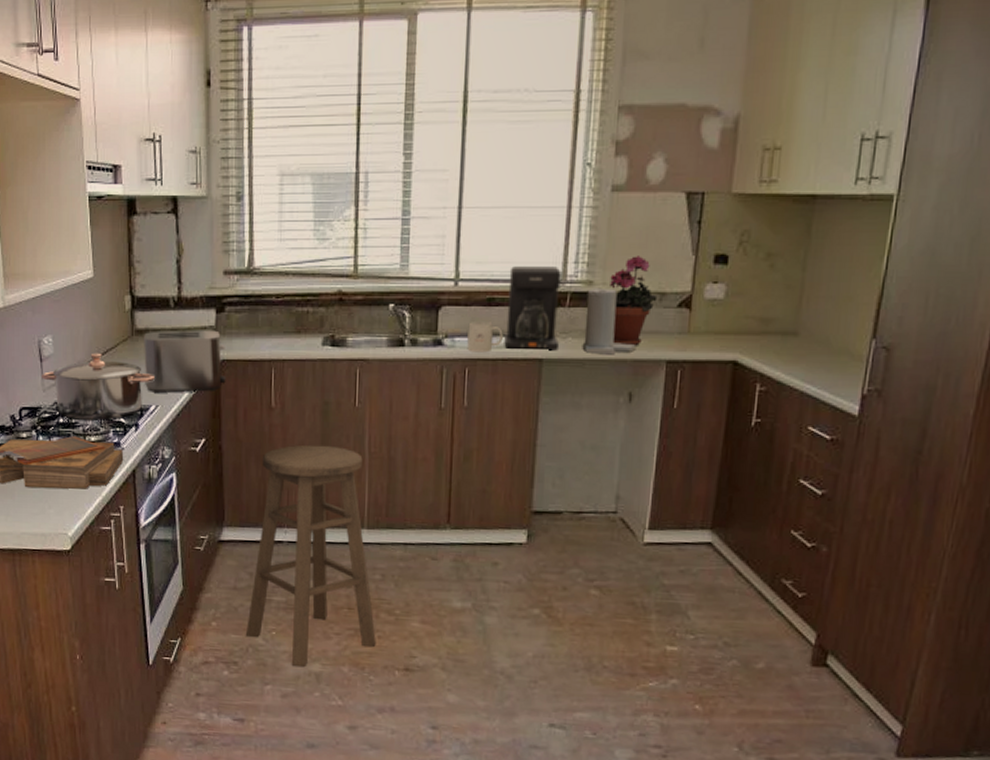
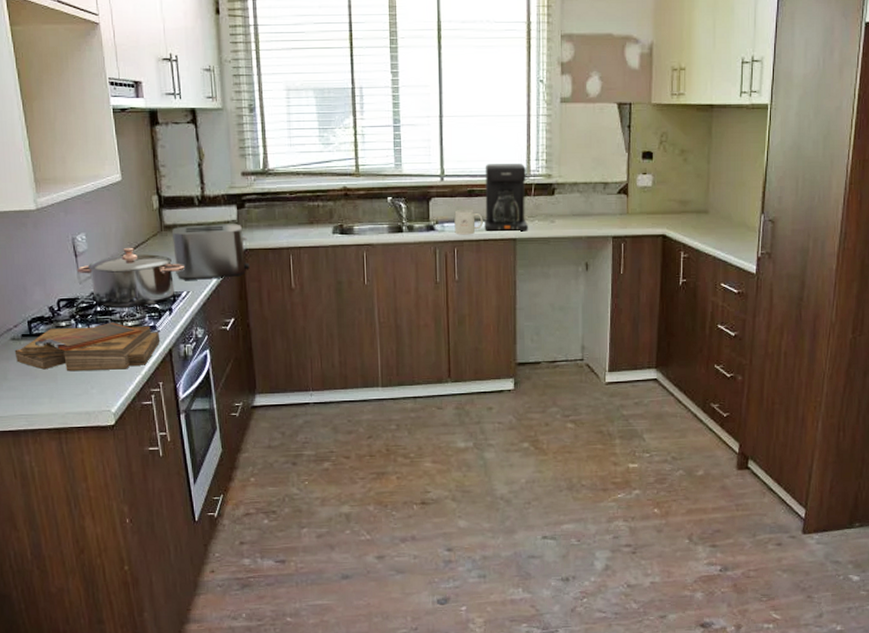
bar stool: present [246,445,376,668] -> none [282,318,396,510]
paper towel: present [582,289,636,355] -> none [546,180,589,233]
potted plant: present [610,256,658,346] -> none [565,154,602,226]

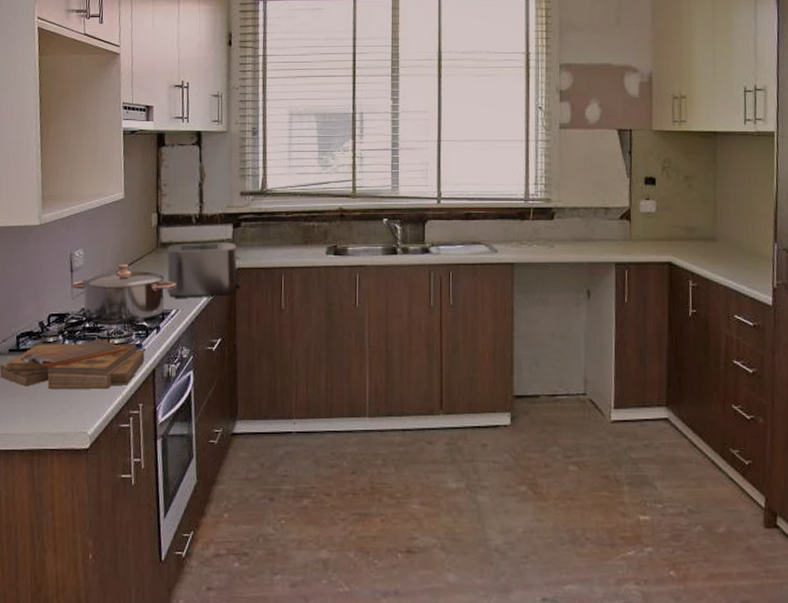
mug: present [454,209,483,235] -> none [450,232,480,258]
coffee maker: present [484,163,528,232] -> none [481,187,526,256]

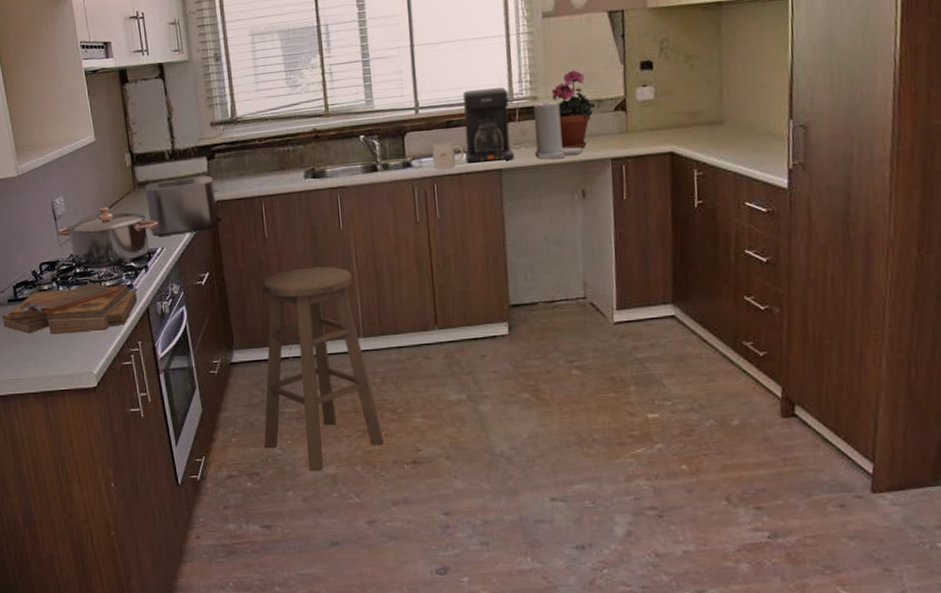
bar stool: none [257,342,379,555] -> present [262,266,384,471]
mug: none [450,232,480,258] -> present [432,141,464,170]
coffee maker: none [481,187,526,256] -> present [462,87,514,164]
paper towel: none [546,205,590,259] -> present [533,101,583,159]
potted plant: none [564,178,603,251] -> present [552,70,596,149]

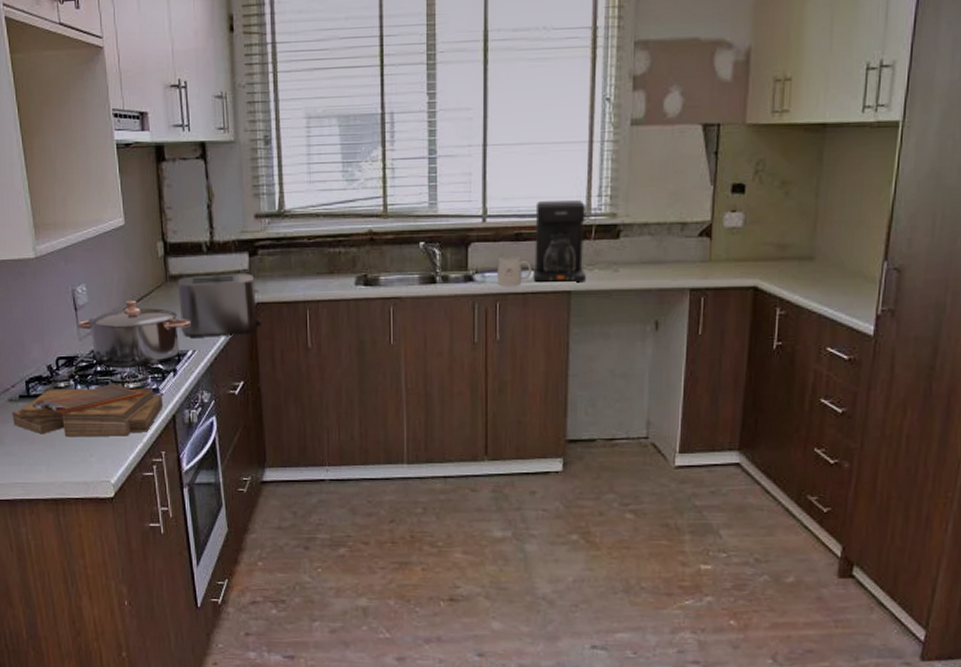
bar stool: present [262,266,384,471] -> none [292,383,420,603]
paper towel: present [533,101,583,159] -> none [608,220,661,285]
potted plant: present [552,70,596,149] -> none [633,187,679,276]

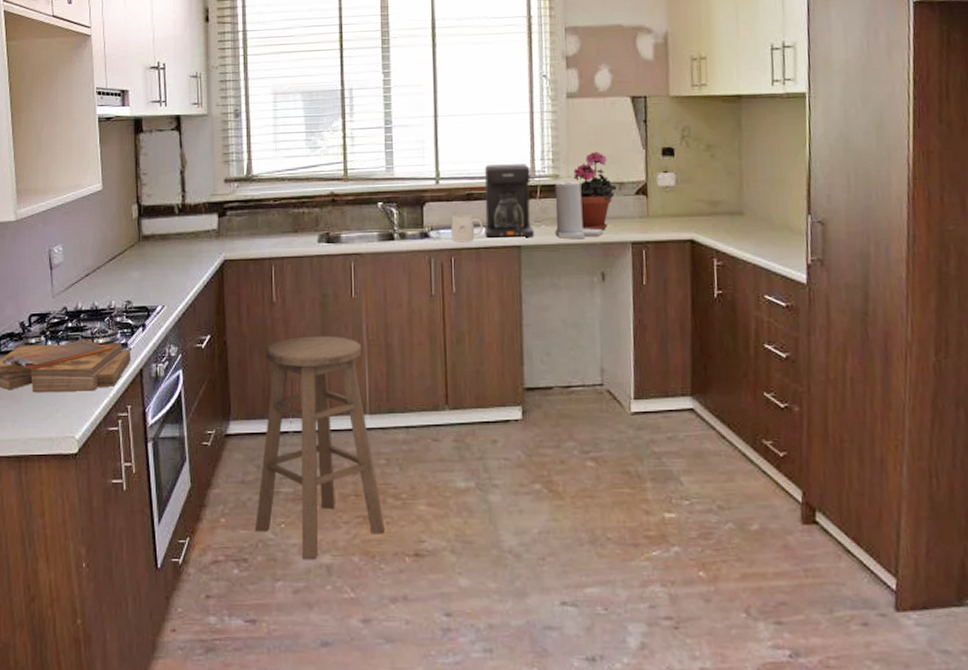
cooking pot: present [77,300,192,367] -> none [51,259,162,323]
toaster: present [177,274,262,339] -> none [149,233,229,295]
bar stool: none [292,383,420,603] -> present [255,335,385,560]
paper towel: none [608,220,661,285] -> present [554,181,603,239]
potted plant: none [633,187,679,276] -> present [574,151,617,231]

